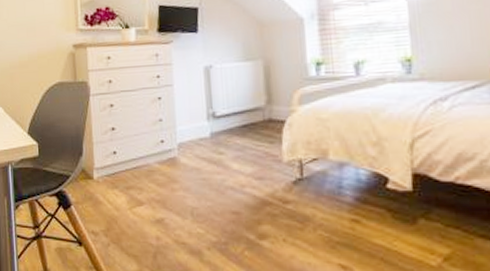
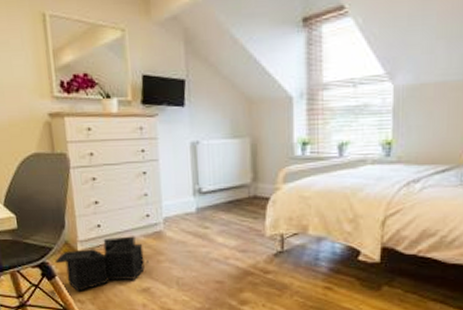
storage bin: none [71,163,163,222] -> present [55,236,149,292]

